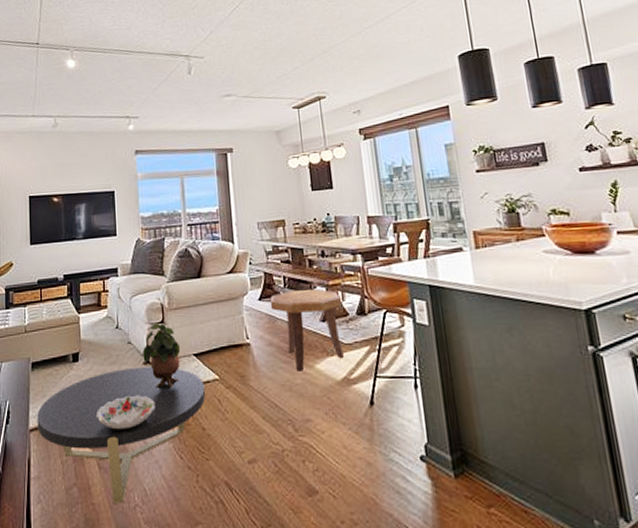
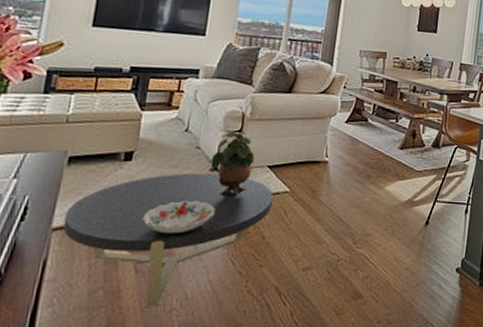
side table: present [270,289,344,372] -> none [355,117,421,191]

